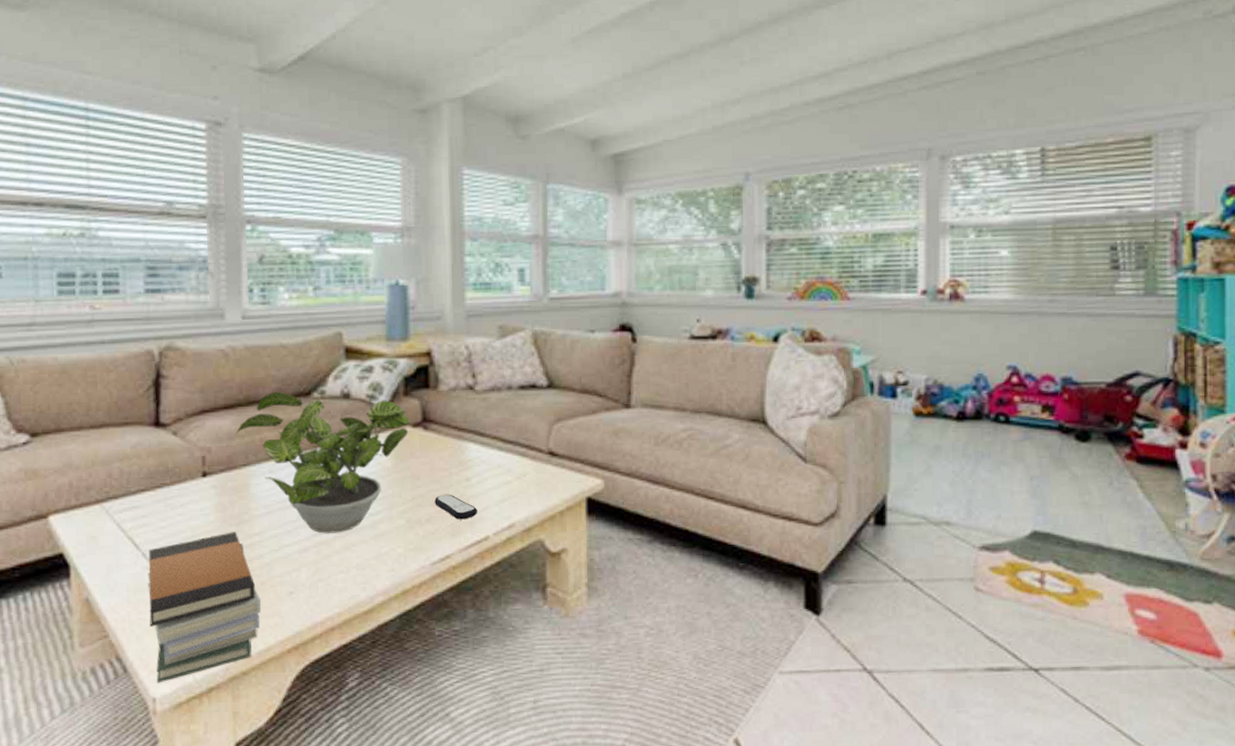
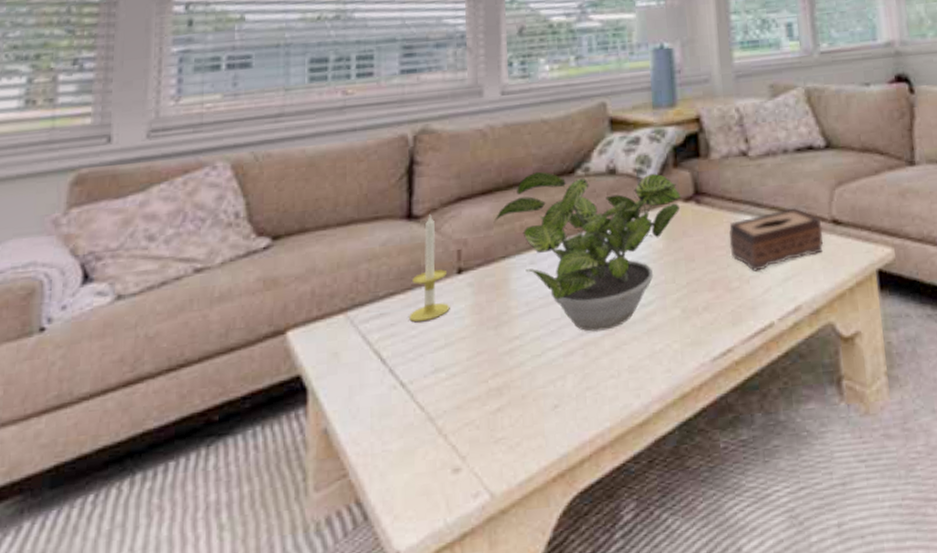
book stack: present [147,532,261,683] -> none [394,336,522,532]
candle: none [159,422,196,516] -> present [409,213,450,323]
remote control: present [434,494,478,520] -> none [711,275,760,306]
tissue box: none [452,439,540,492] -> present [728,208,824,272]

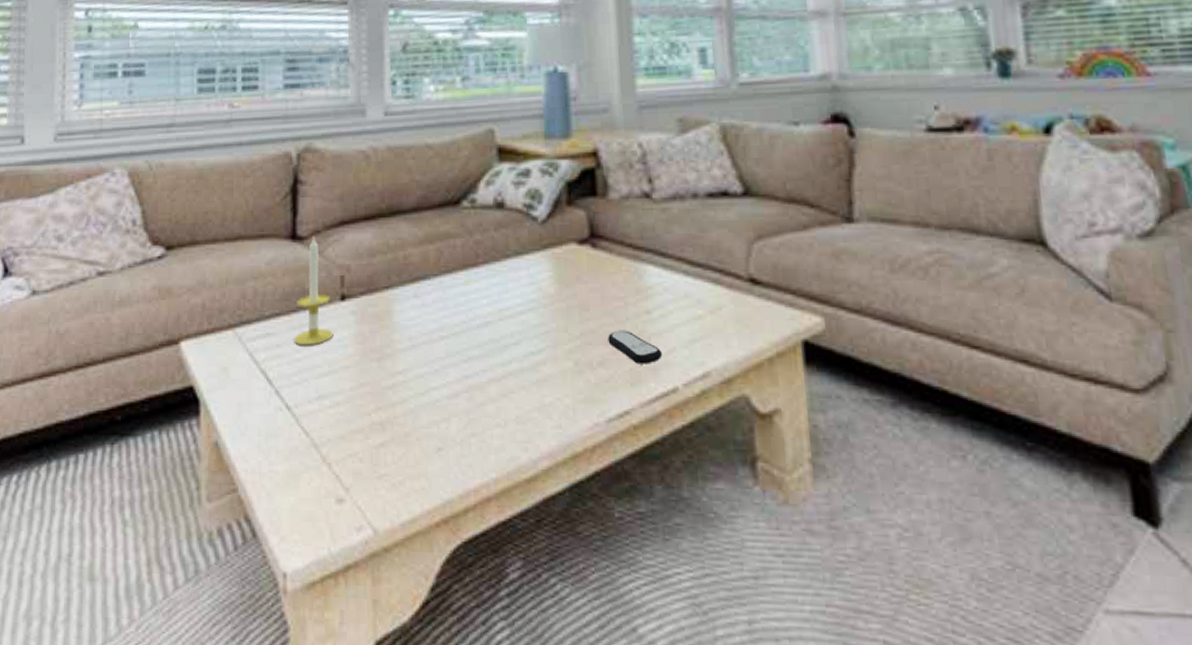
potted plant: present [493,171,681,332] -> none [376,199,575,375]
remote control: none [711,275,760,306] -> present [608,330,663,364]
tissue box: present [728,208,824,272] -> none [628,261,739,328]

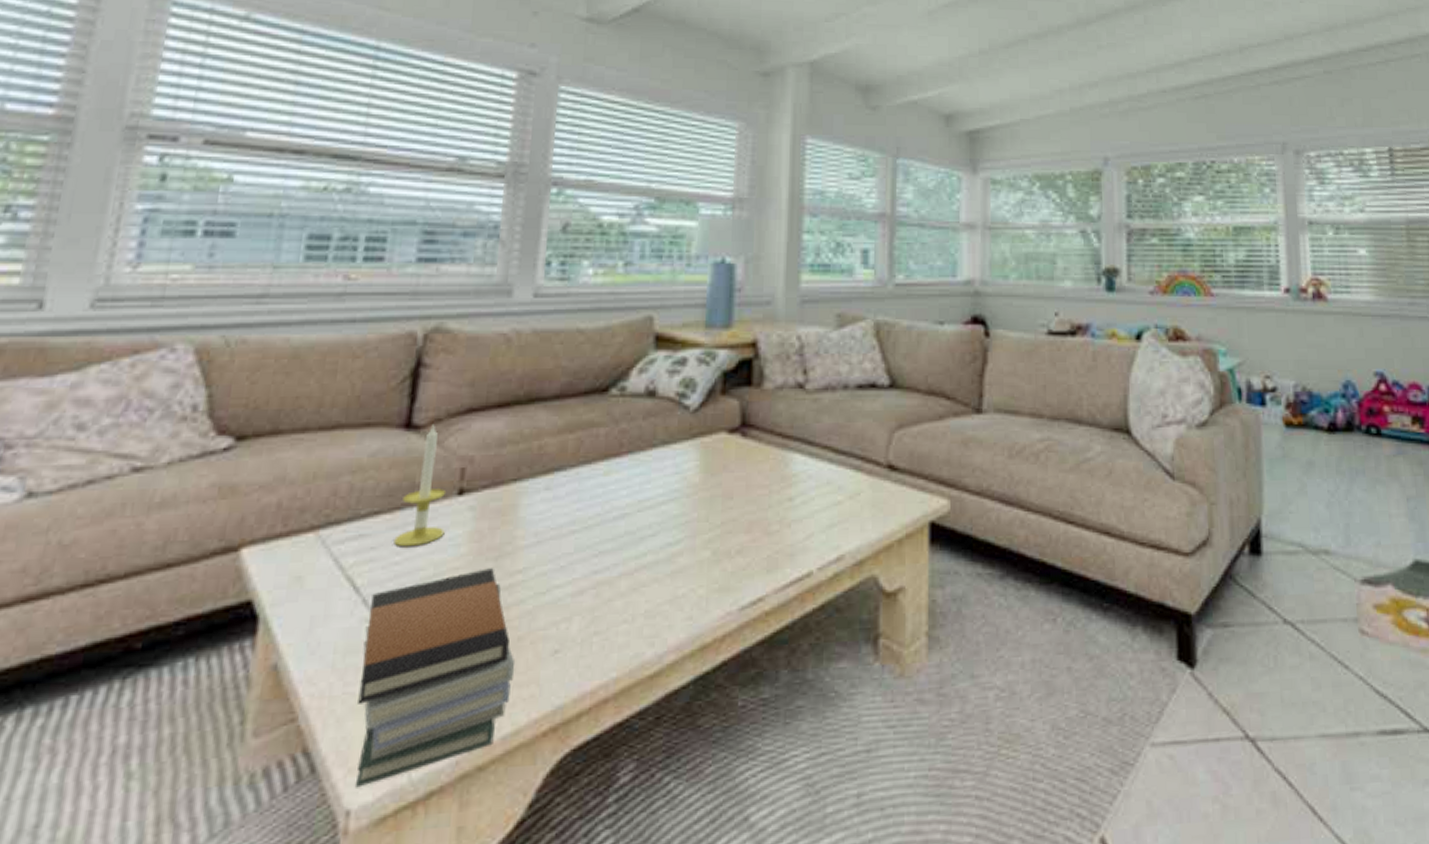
book stack: none [280,368,406,554] -> present [354,568,516,788]
remote control: present [608,330,663,364] -> none [748,517,801,551]

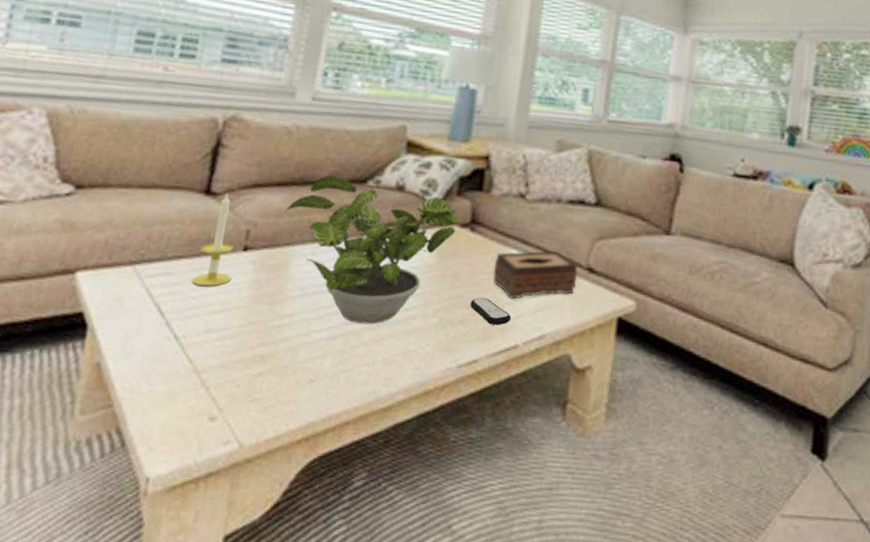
book stack: present [354,568,516,788] -> none [153,310,280,462]
potted plant: none [507,386,726,570] -> present [284,175,459,325]
remote control: none [748,517,801,551] -> present [470,297,512,326]
tissue box: none [773,449,876,515] -> present [493,250,578,299]

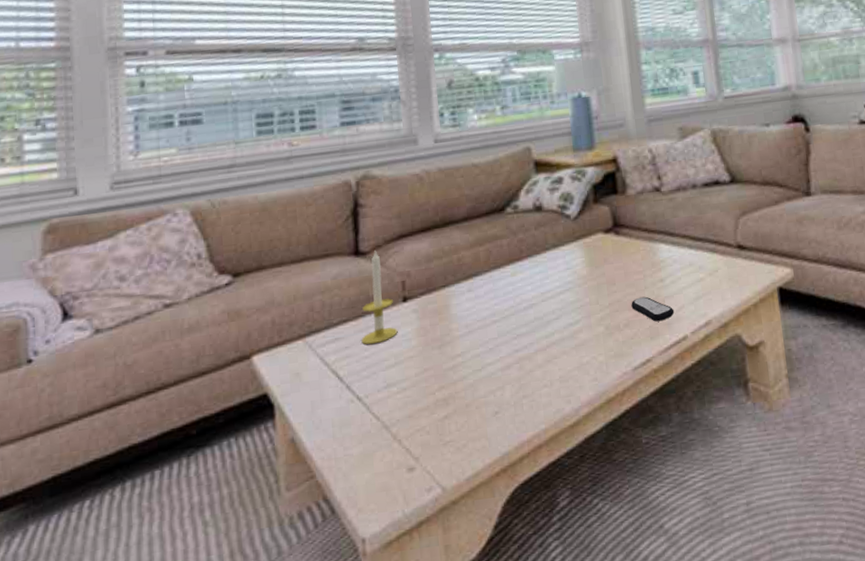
potted plant: present [284,175,459,325] -> none [433,209,602,349]
tissue box: present [493,250,578,299] -> none [645,236,730,292]

